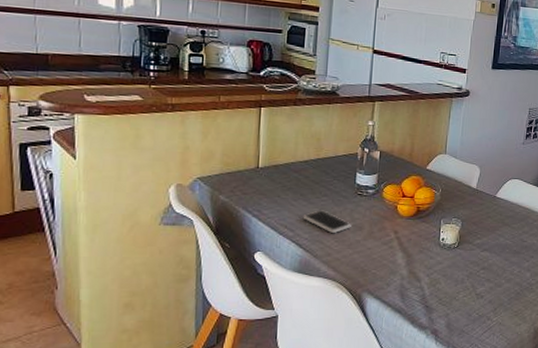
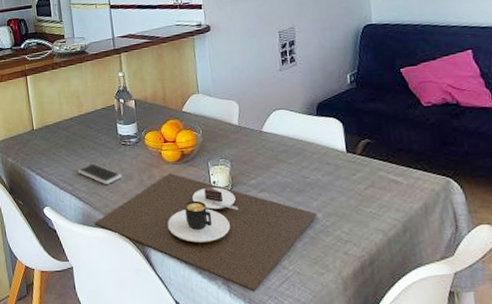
place setting: none [312,227,527,340] -> present [95,173,318,292]

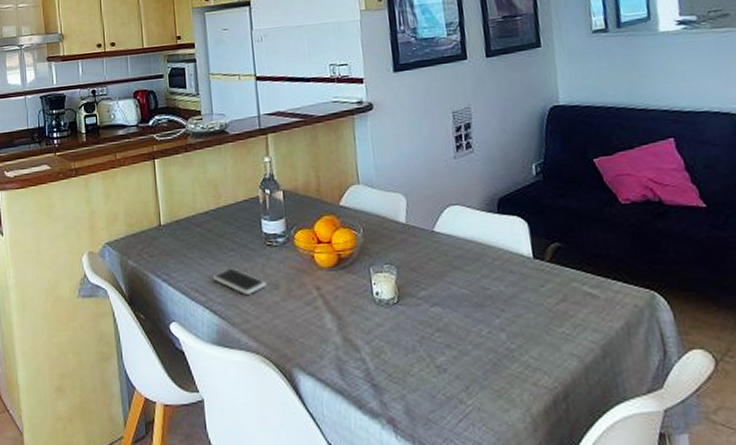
place setting: present [95,173,318,292] -> none [232,281,501,432]

